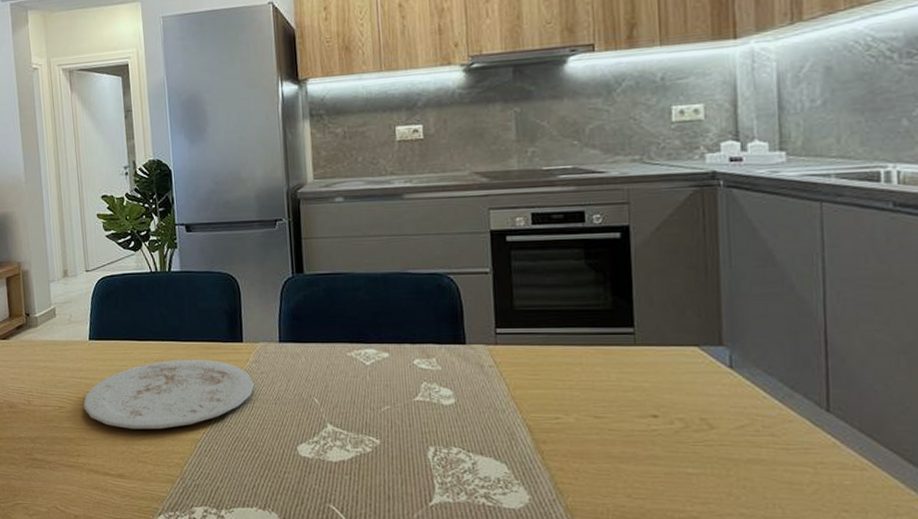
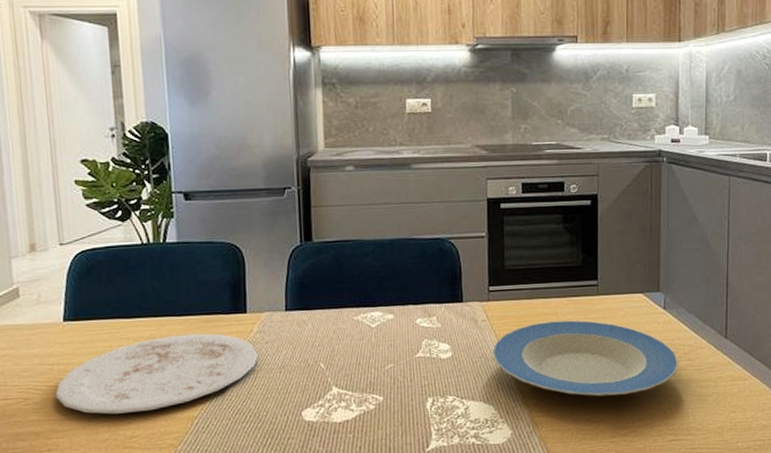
plate: none [503,373,757,470] -> present [493,320,679,397]

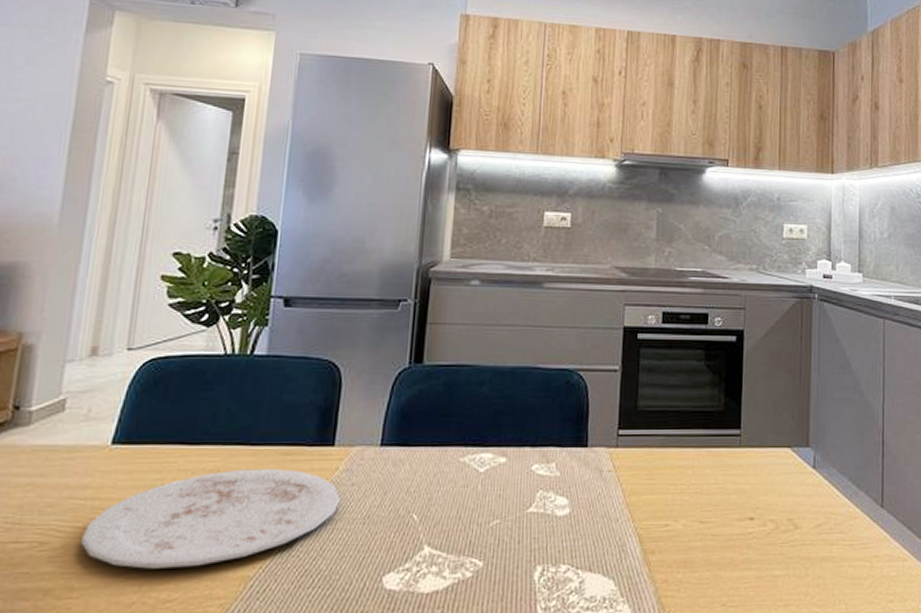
plate: present [493,320,679,397] -> none [617,476,830,574]

